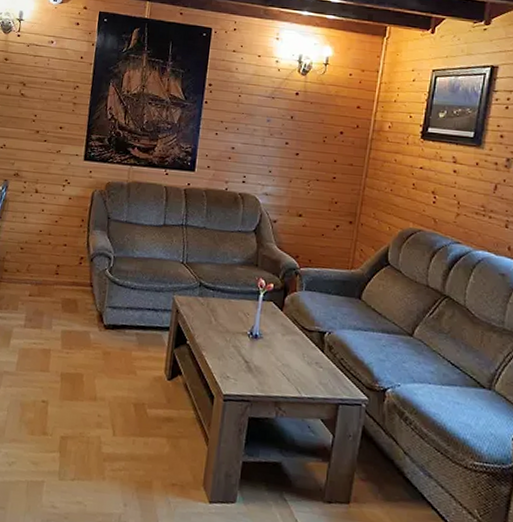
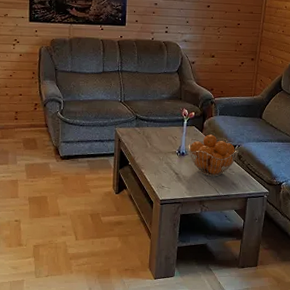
fruit basket: none [263,314,329,371] -> present [188,134,238,177]

